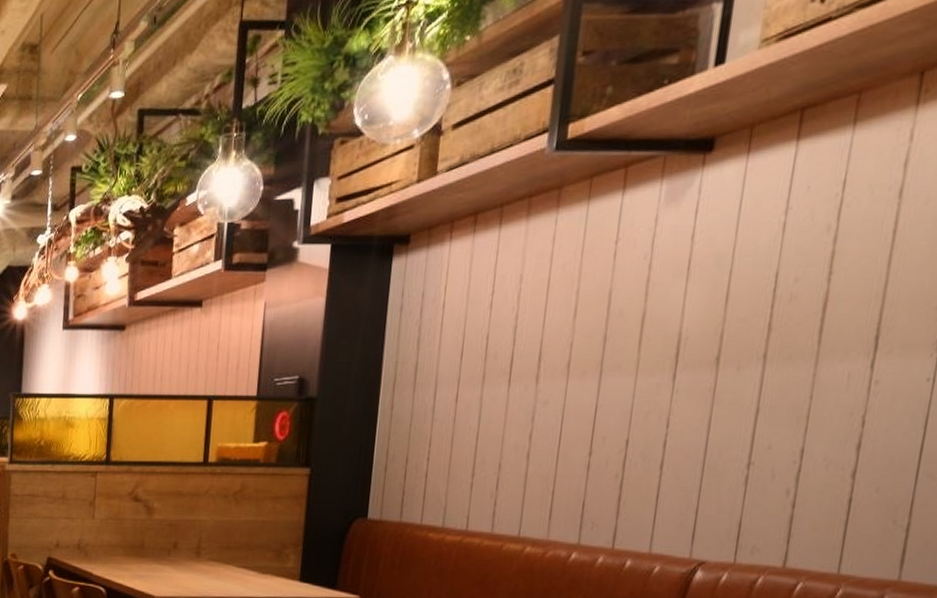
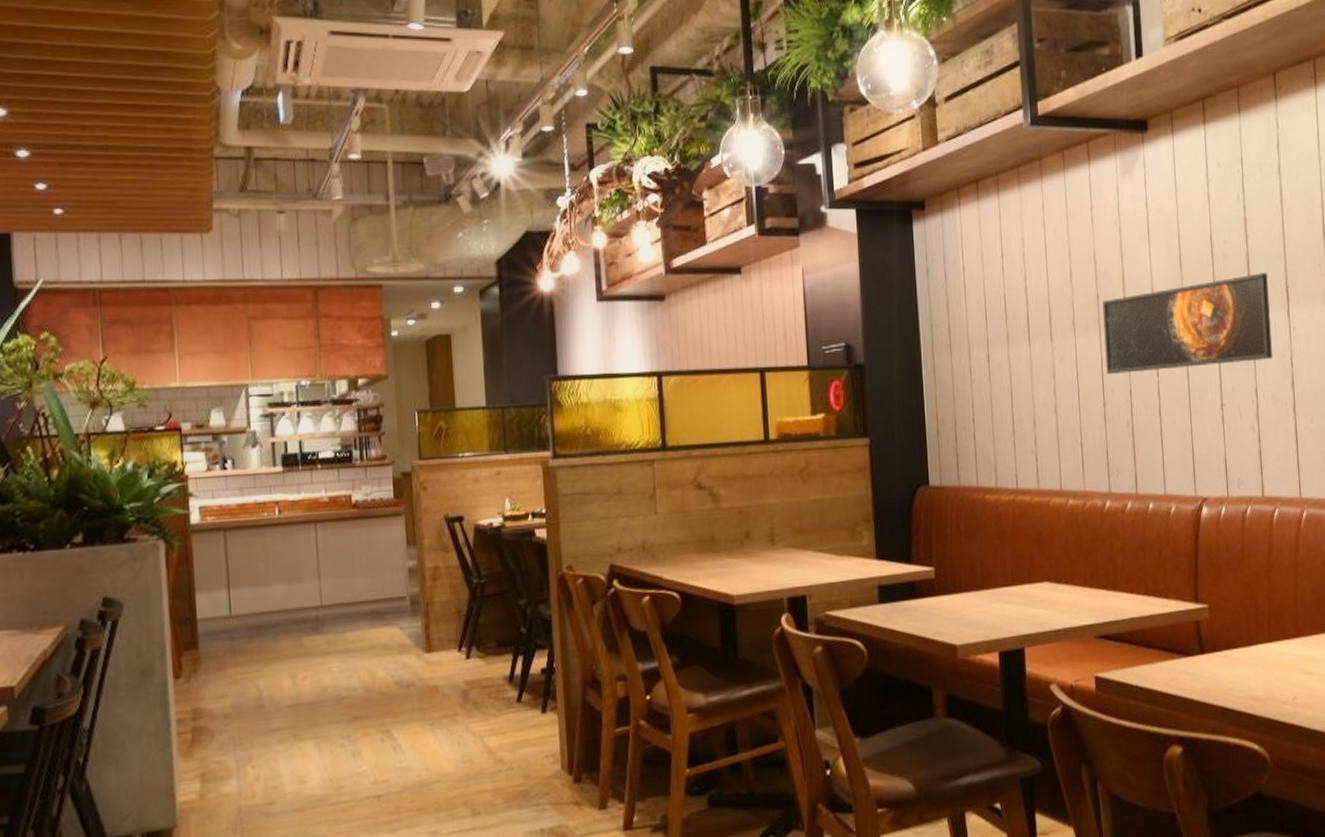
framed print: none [599,316,851,423] -> present [1102,273,1272,375]

